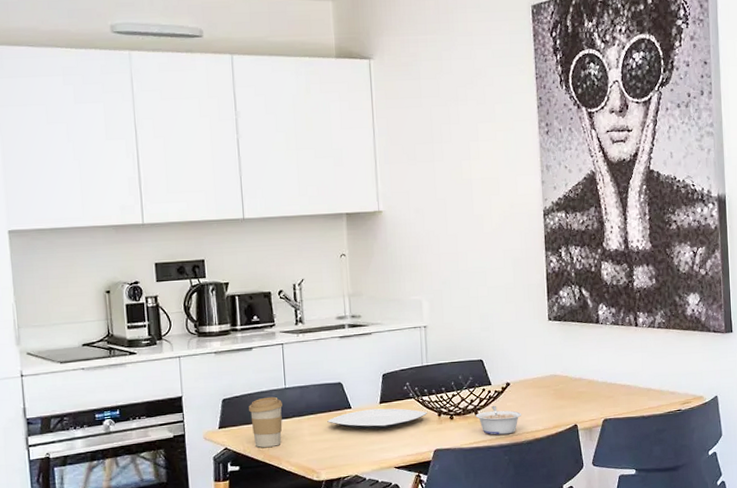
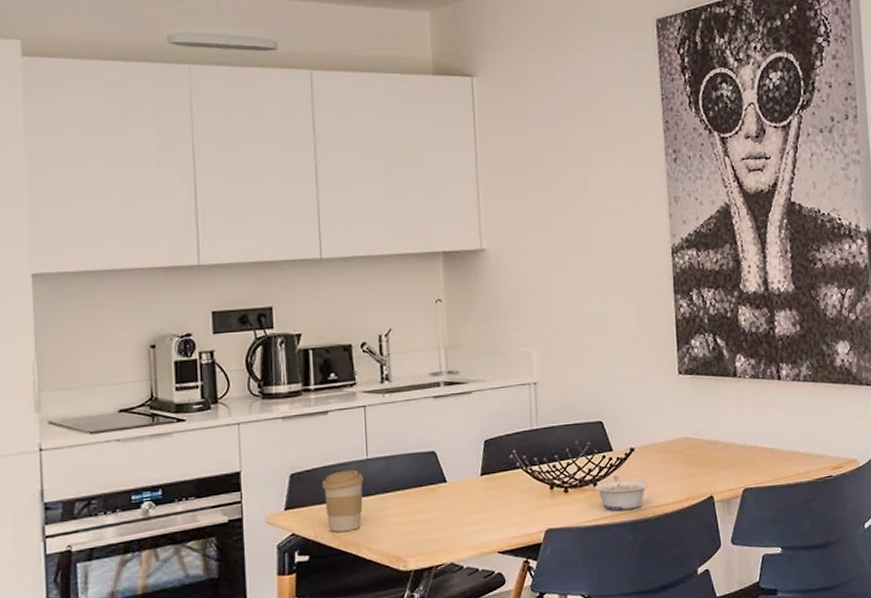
plate: present [327,408,428,430] -> none [417,481,538,507]

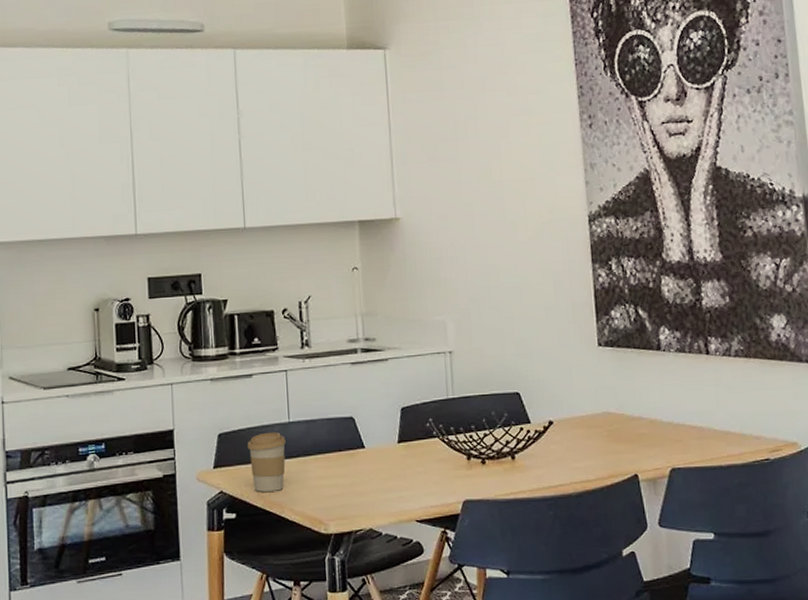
legume: present [594,475,649,511] -> none [512,448,569,485]

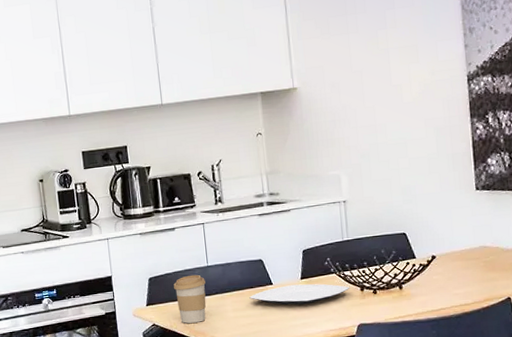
plate: none [337,448,455,475] -> present [249,284,350,305]

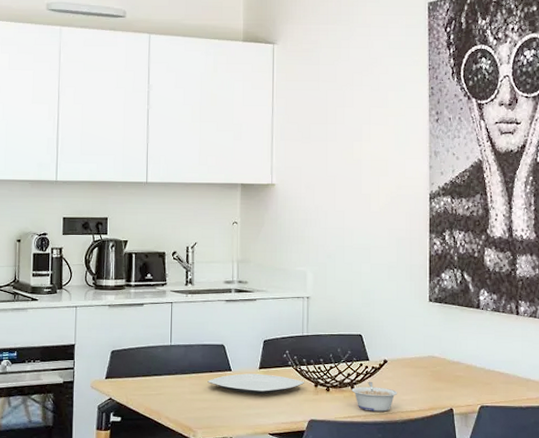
coffee cup: present [174,274,206,324] -> none [135,352,167,401]
legume: none [400,279,450,309] -> present [351,381,398,412]

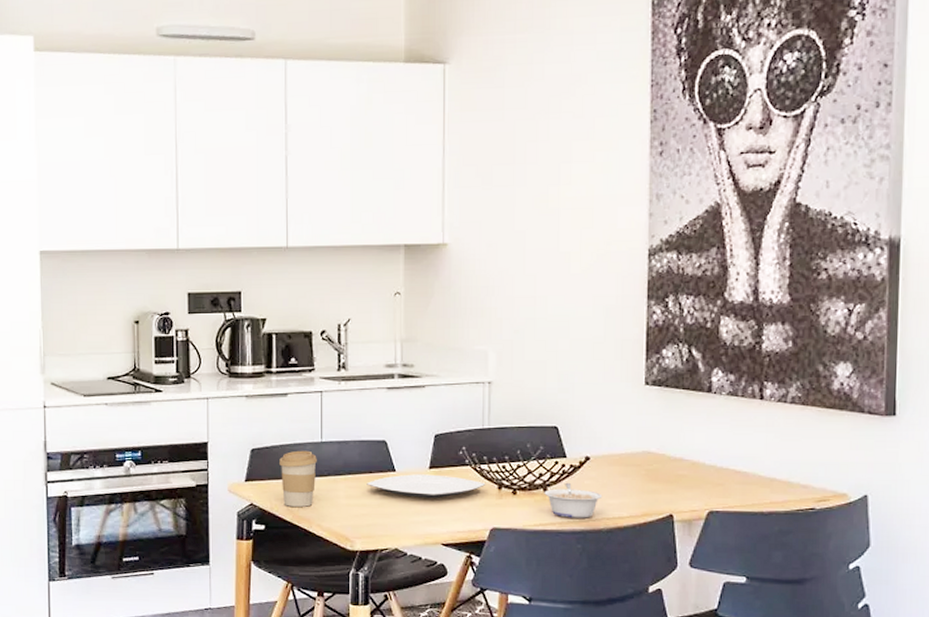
coffee cup: none [135,352,167,401] -> present [279,450,317,507]

